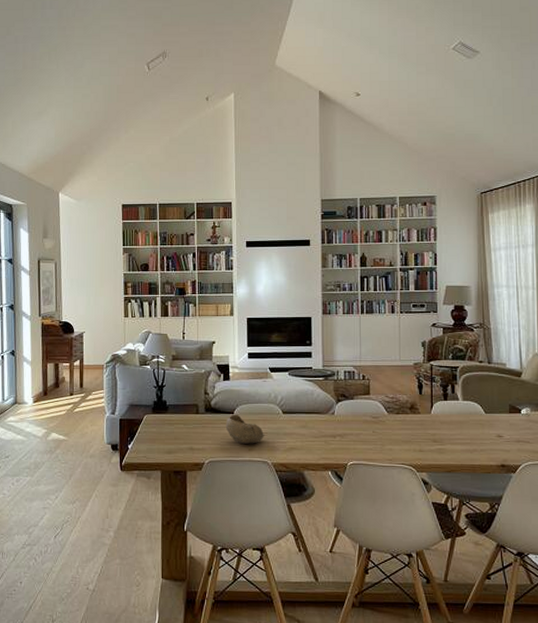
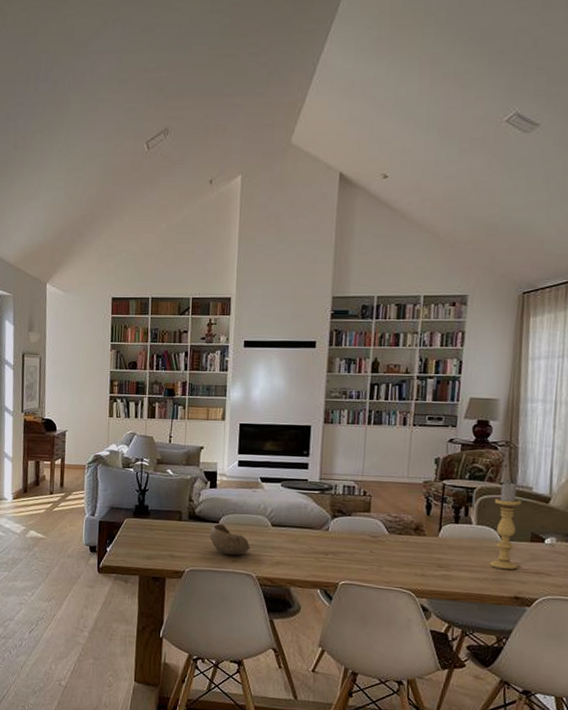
candle holder: none [475,360,501,440] -> present [490,482,522,570]

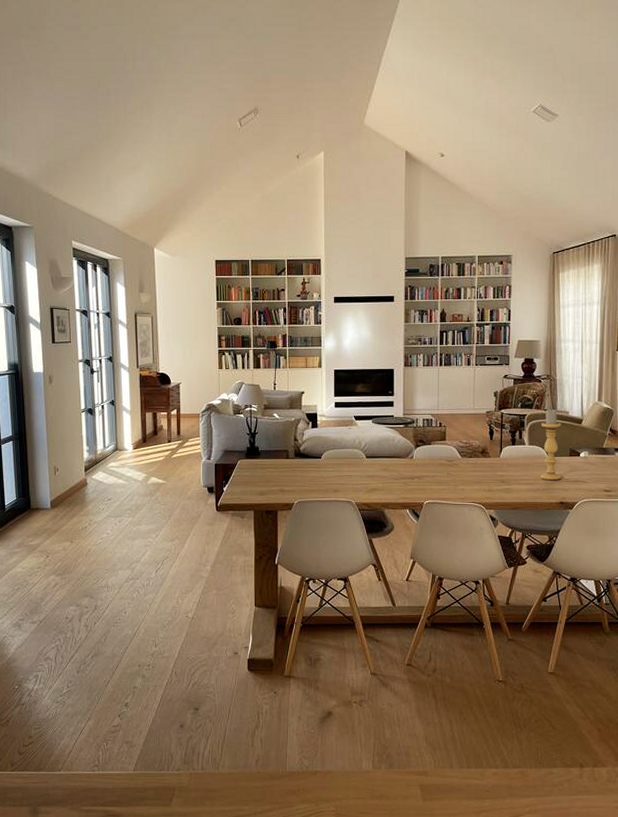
bowl: present [209,523,251,556] -> none [313,459,350,486]

